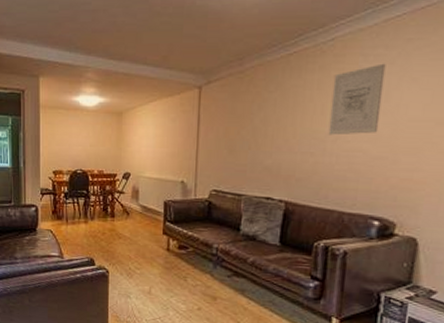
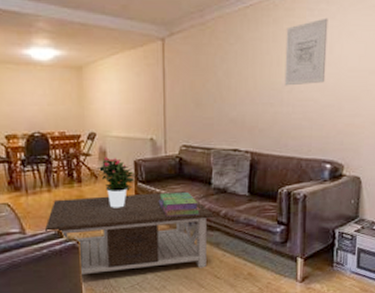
coffee table: none [80,230,240,313] -> present [45,191,213,274]
potted flower: none [128,196,165,244] -> present [96,157,136,208]
stack of books: none [184,235,226,260] -> present [158,192,200,217]

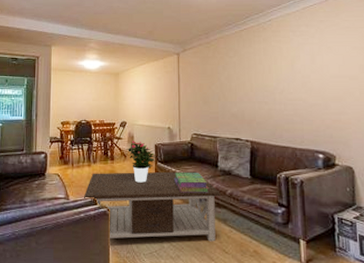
wall art: present [284,17,328,86] -> none [274,37,311,89]

